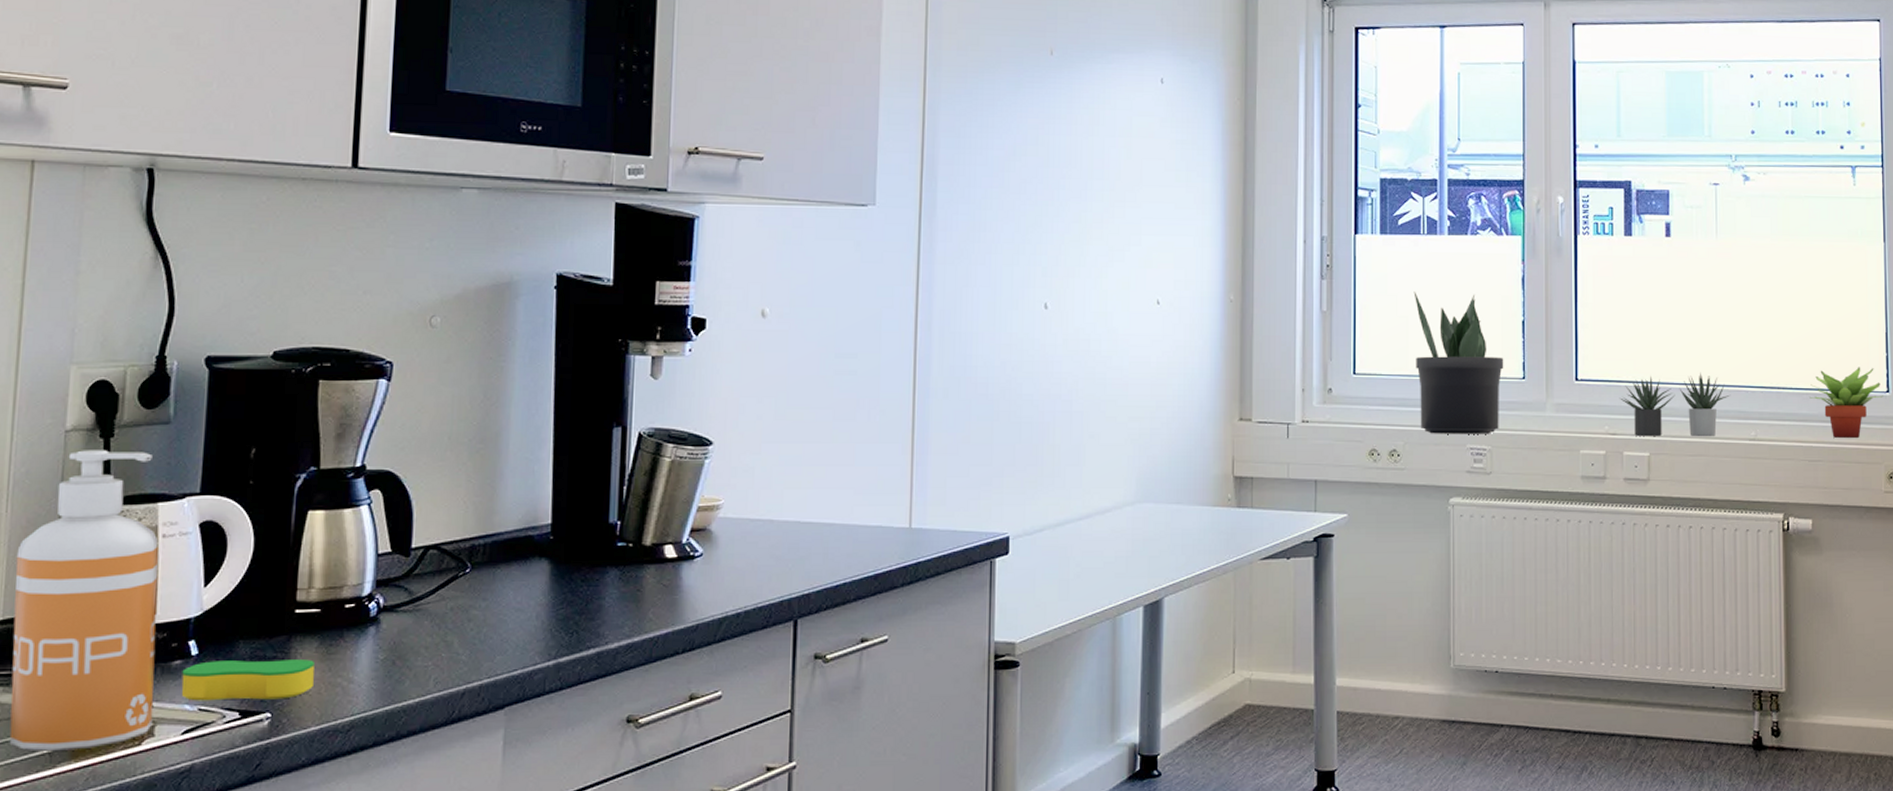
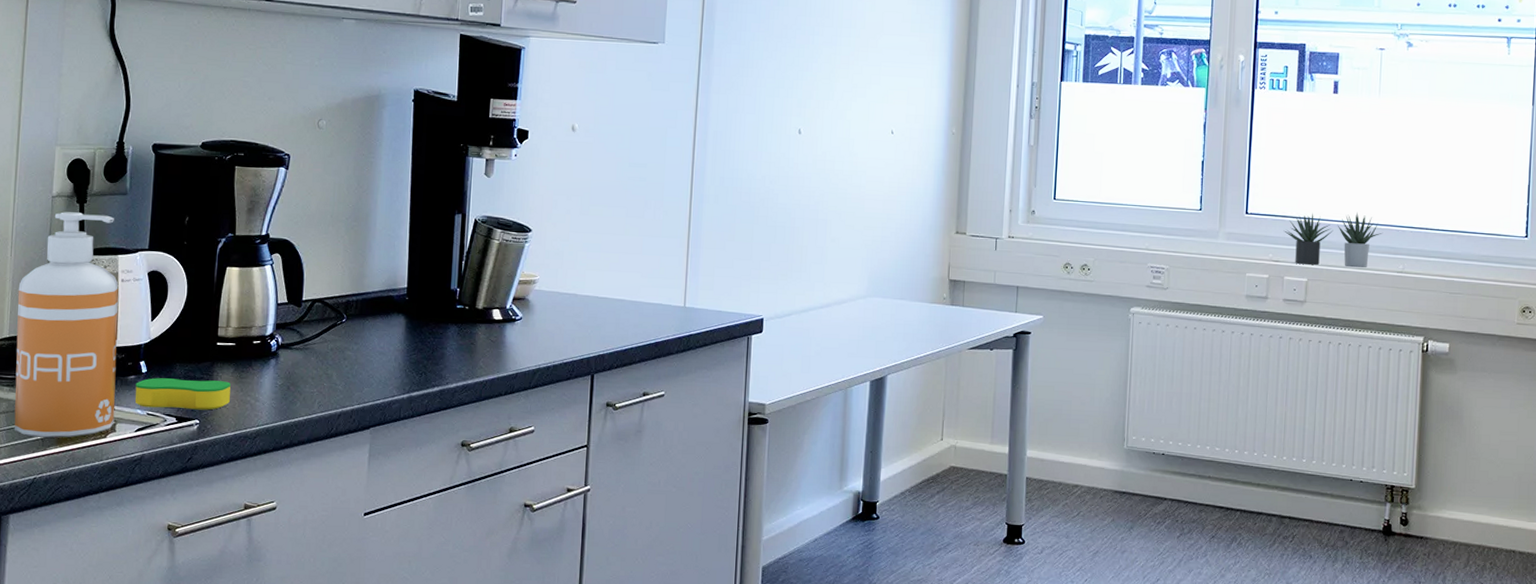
planter: present [1413,292,1504,434] -> none [1108,132,1184,256]
succulent plant: present [1809,367,1883,439] -> none [1454,214,1522,276]

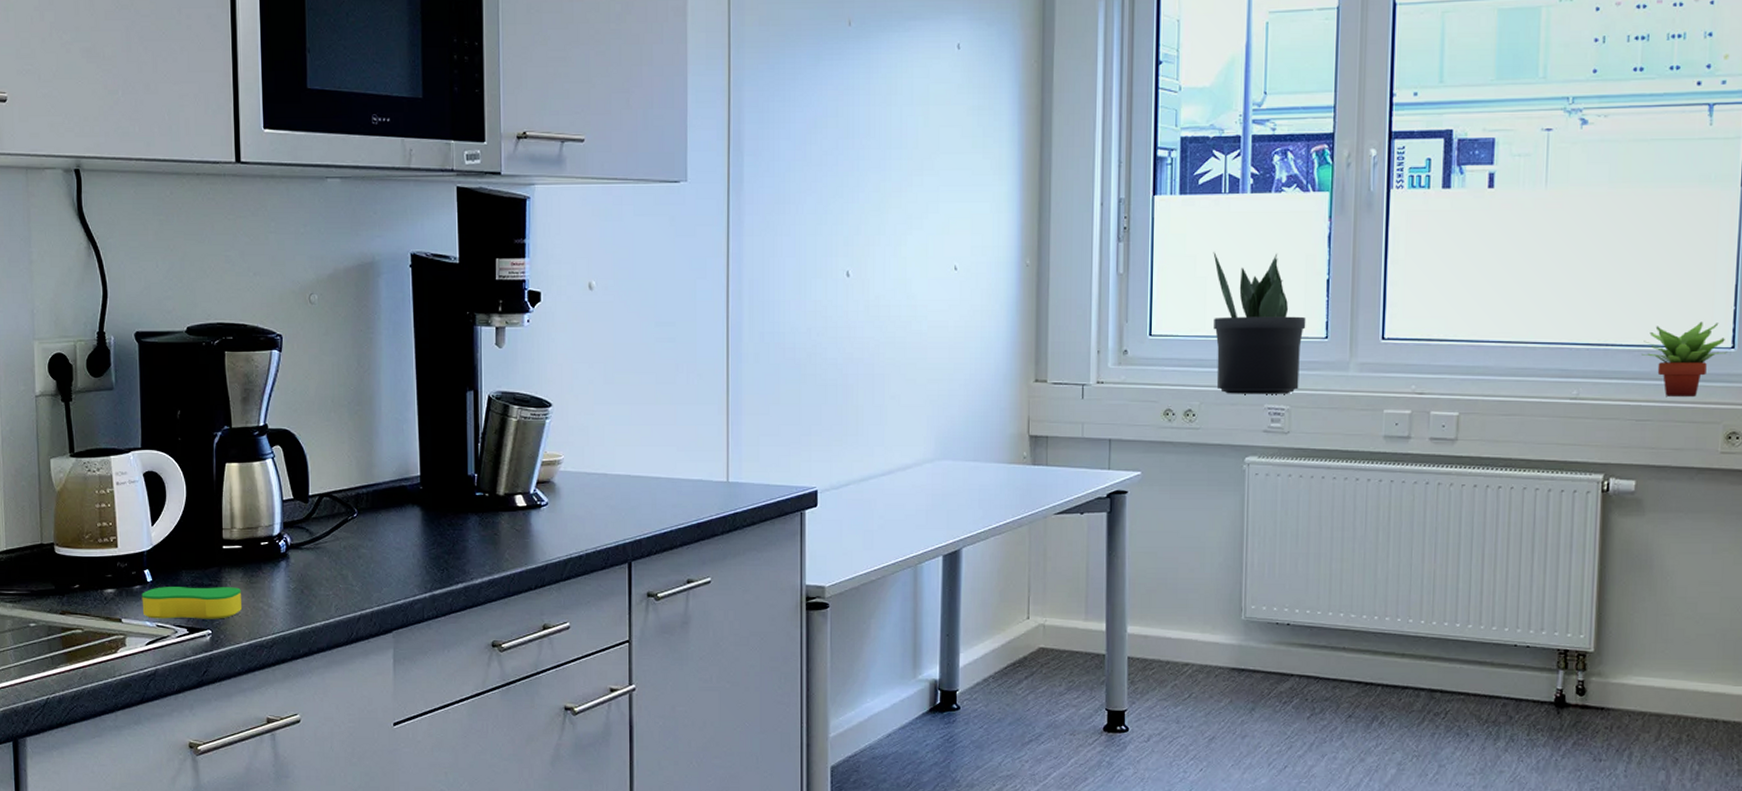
soap dispenser: present [14,212,119,438] -> none [10,412,124,655]
planter: none [1108,132,1184,256] -> present [1213,252,1306,394]
succulent plant: present [1283,211,1382,268] -> none [1428,329,1551,396]
succulent plant: none [1454,214,1522,276] -> present [1641,321,1727,398]

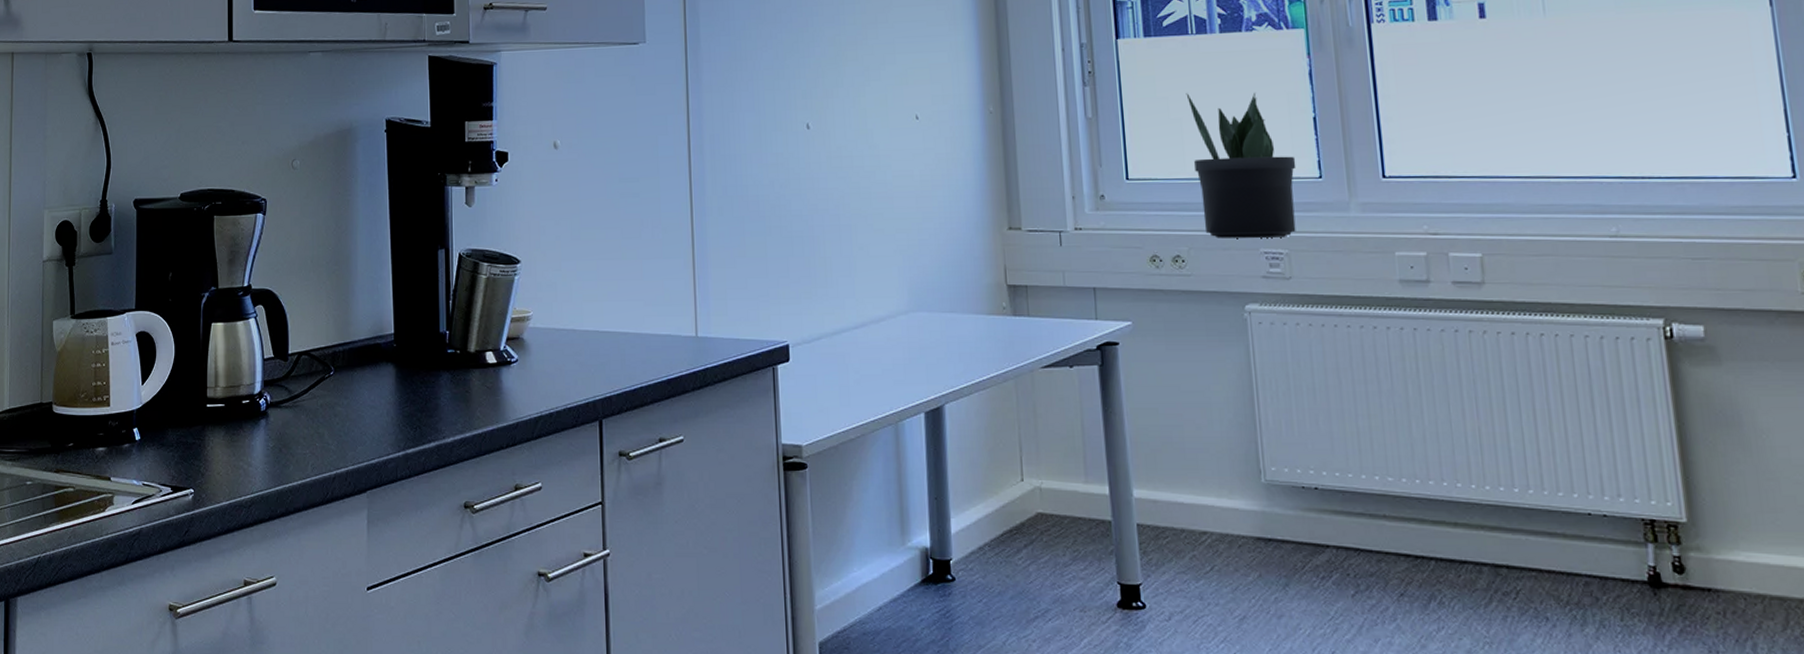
sponge: present [142,587,242,619] -> none [130,445,223,478]
succulent plant: present [1641,321,1727,398] -> none [1686,150,1788,233]

